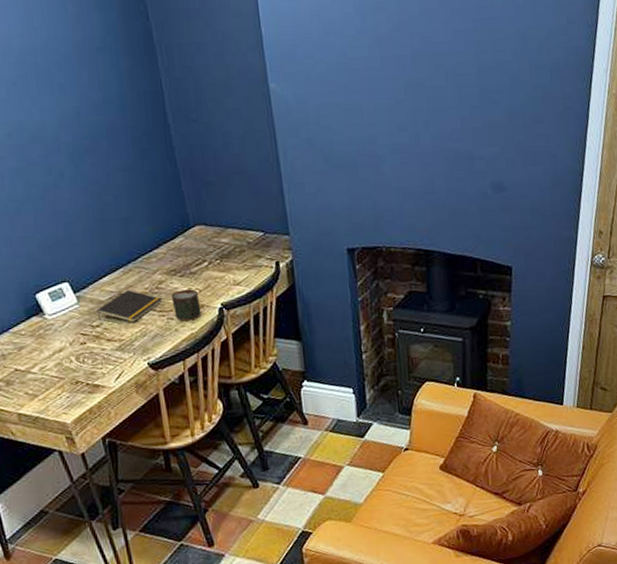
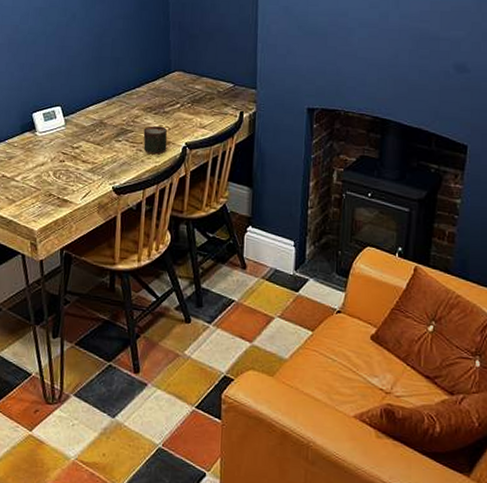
notepad: present [96,290,163,323] -> none [78,120,136,150]

